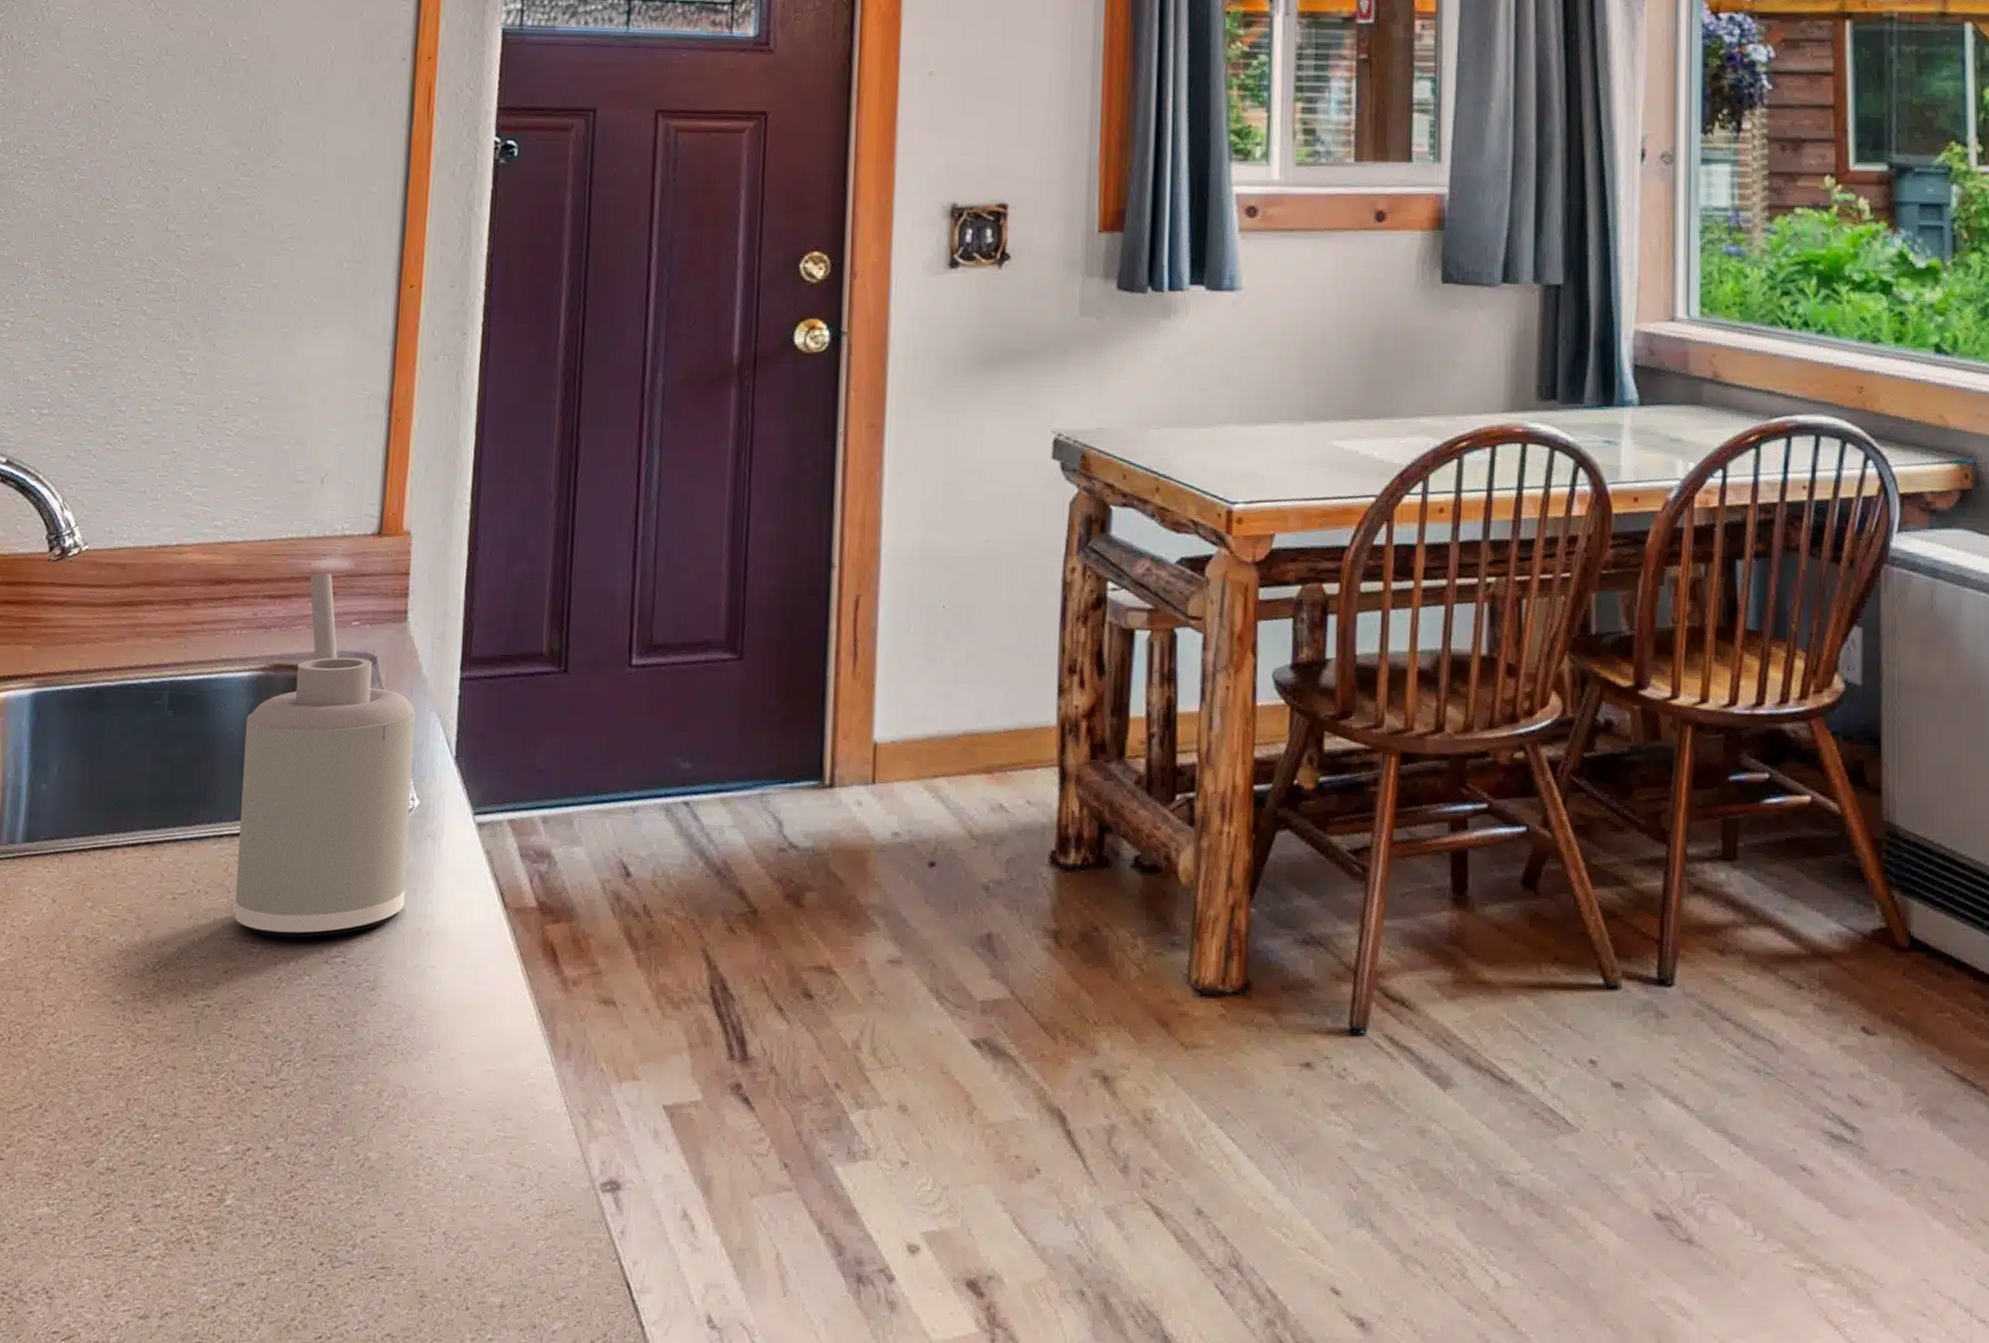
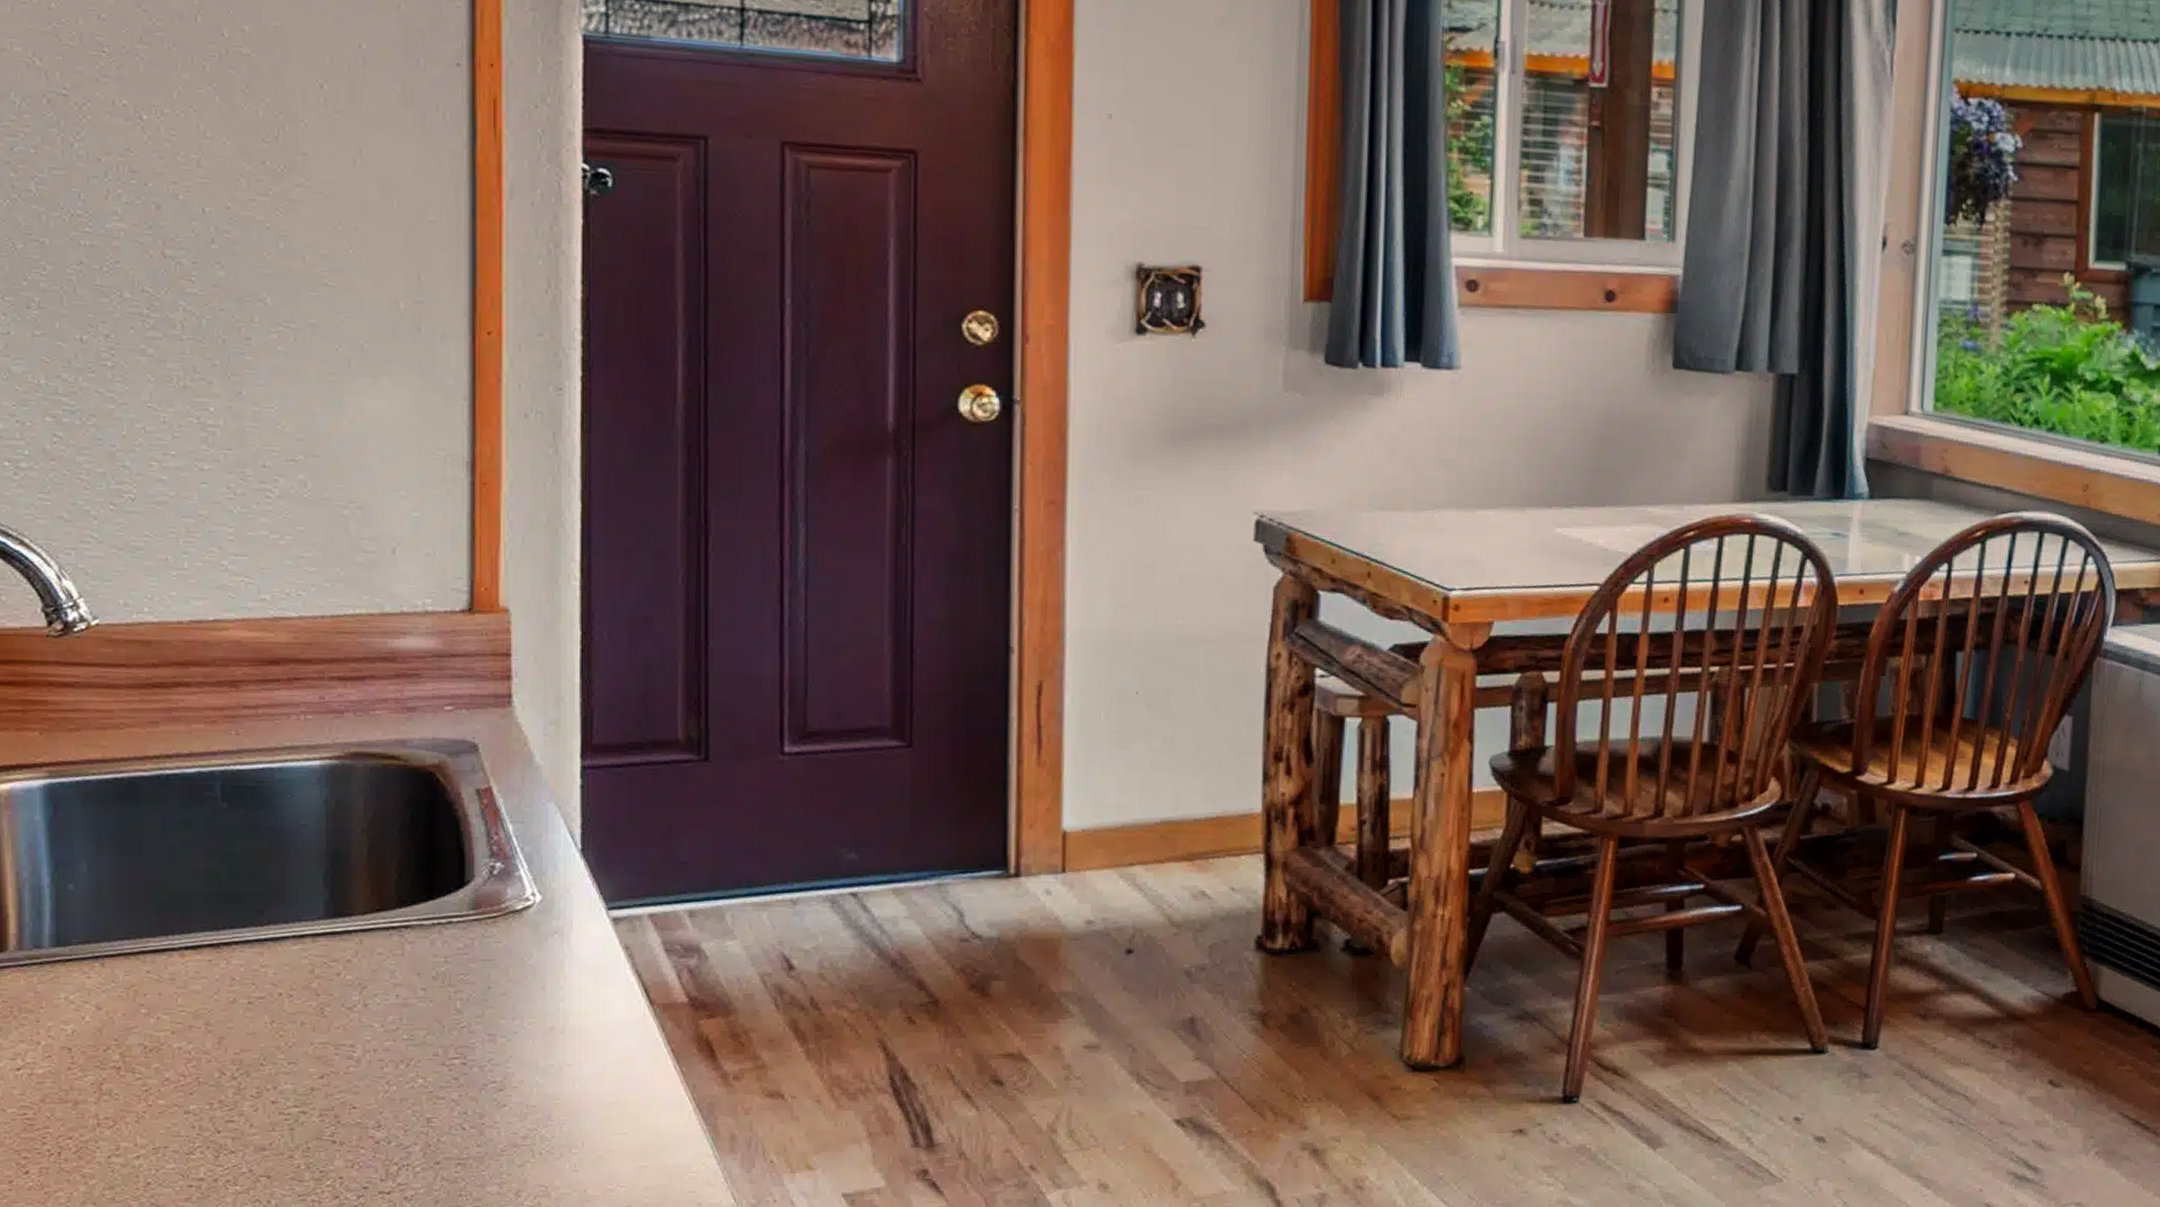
soap dispenser: present [234,572,416,938] -> none [321,652,532,1040]

